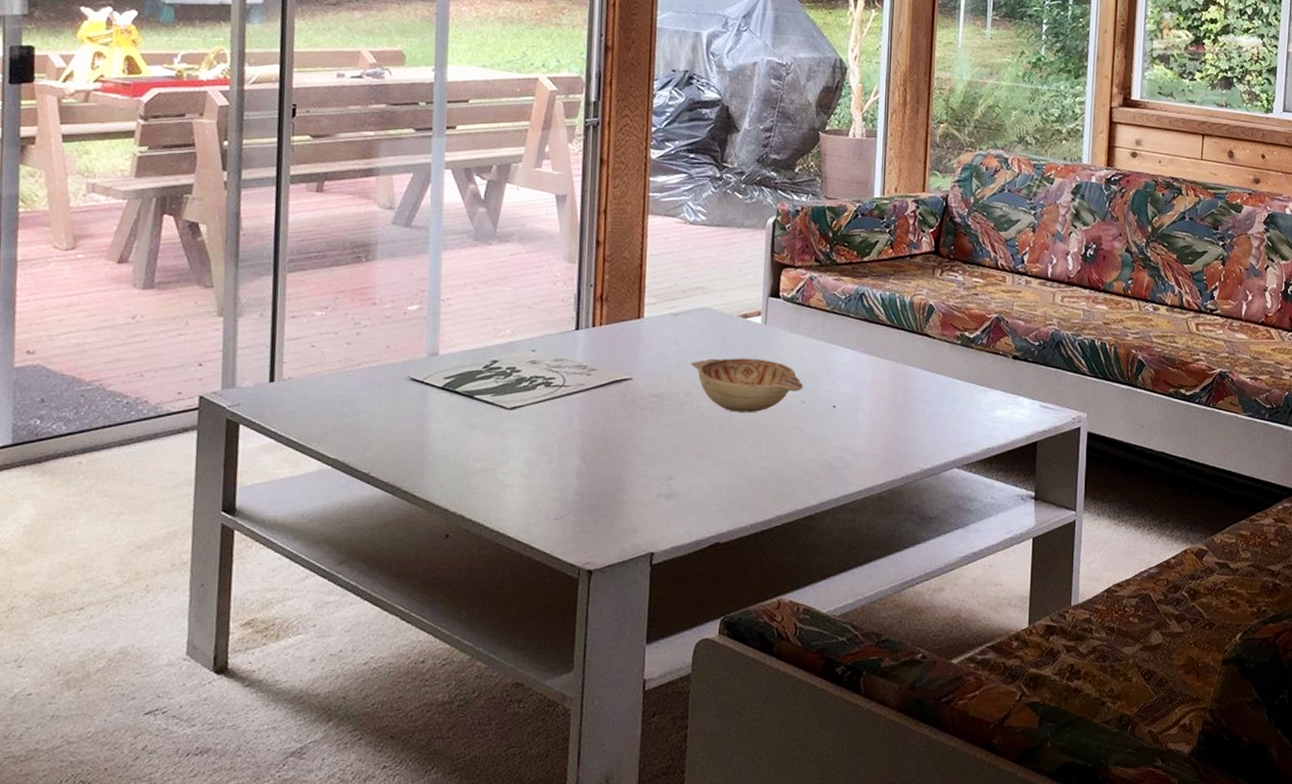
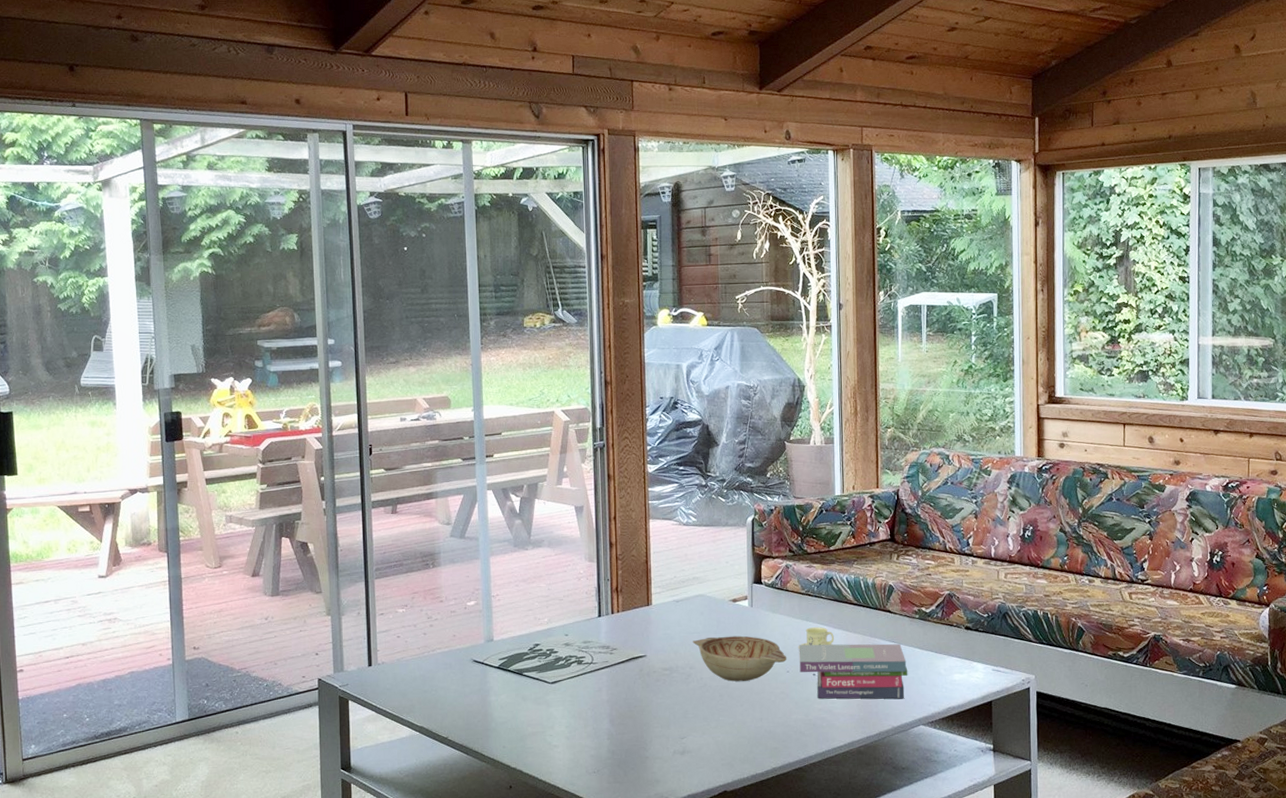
cup and saucer: none [817,351,861,376] -> present [797,627,834,649]
books: none [817,371,944,438] -> present [798,643,908,699]

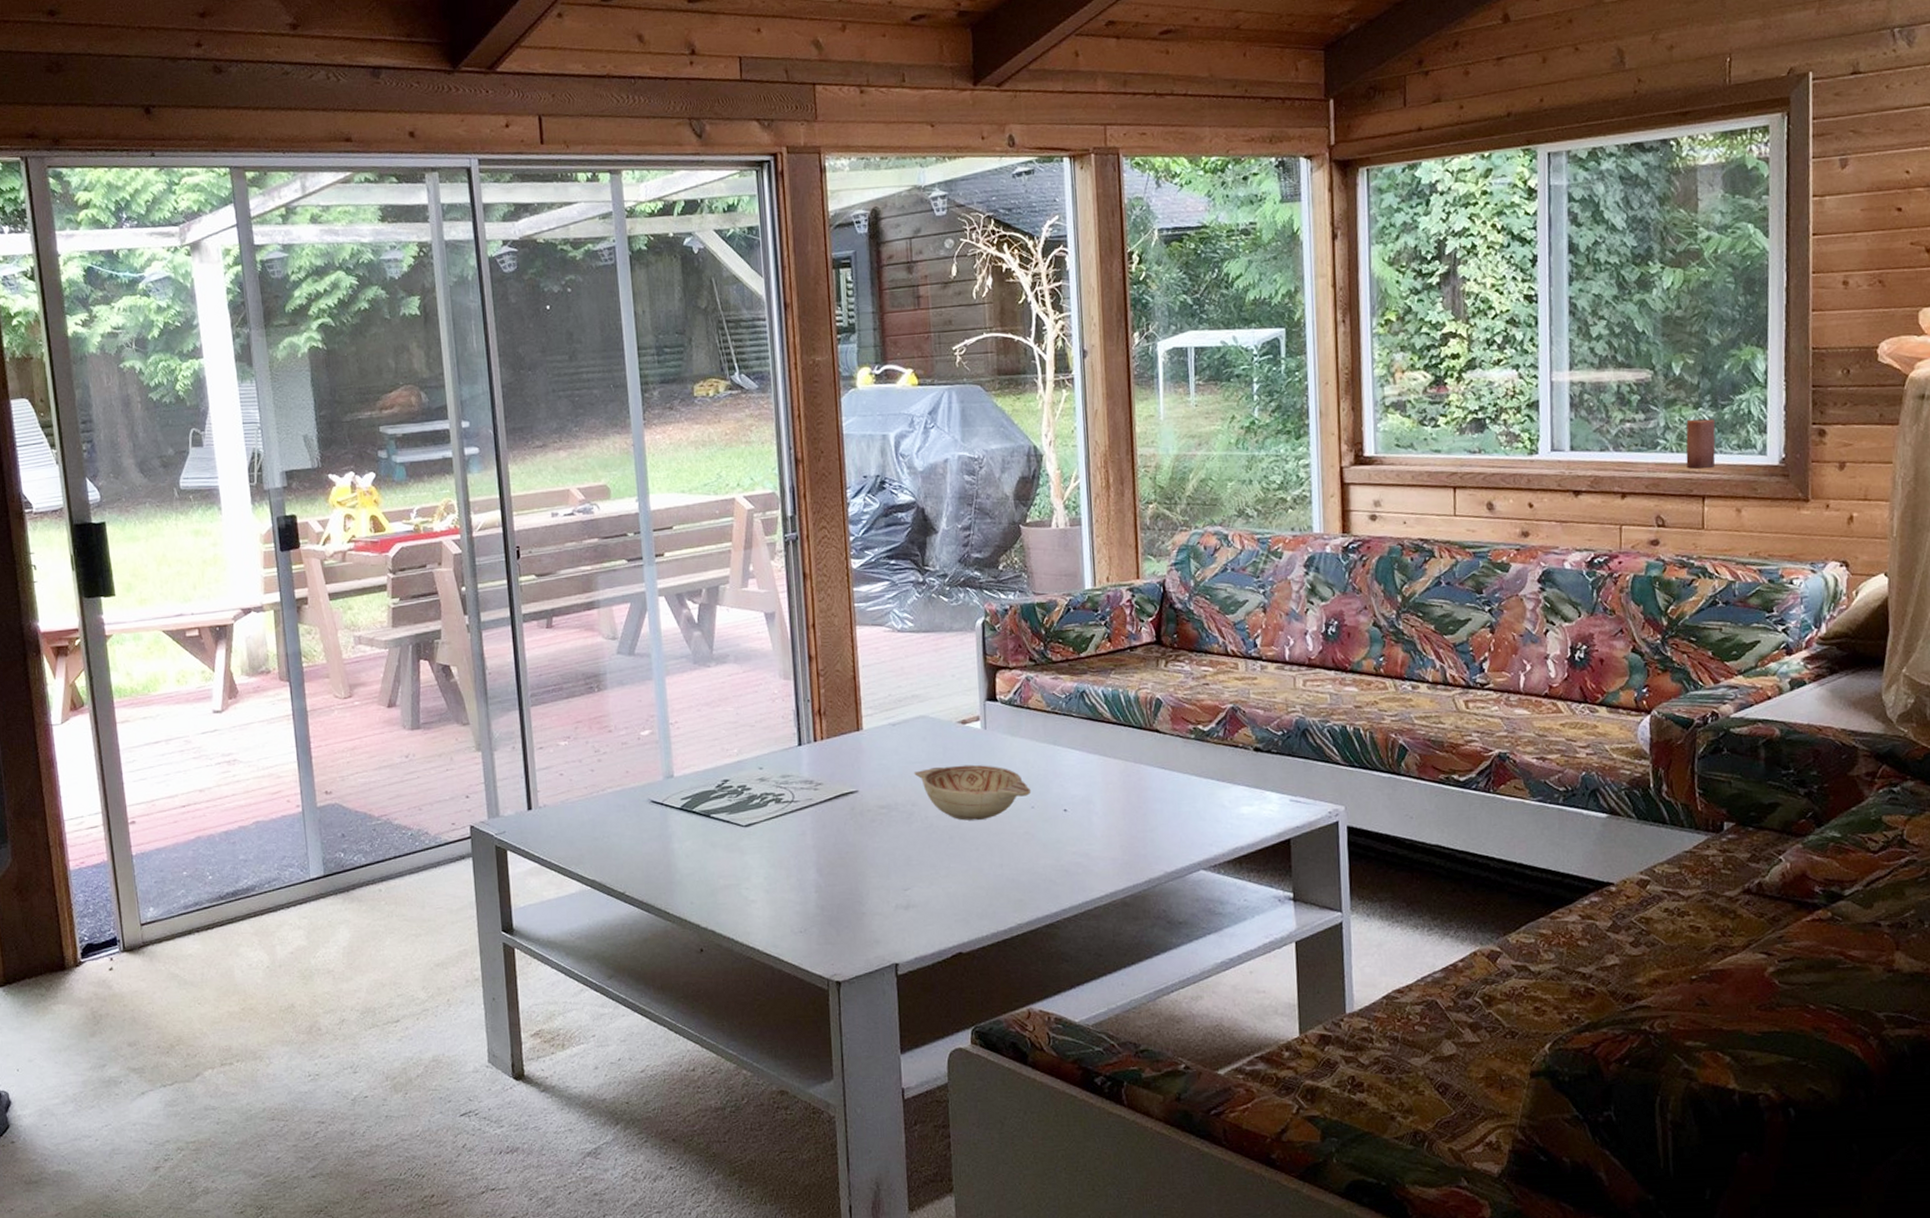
cup and saucer: present [797,627,834,649] -> none [1043,752,1089,780]
books: present [798,643,908,699] -> none [1045,770,1183,840]

